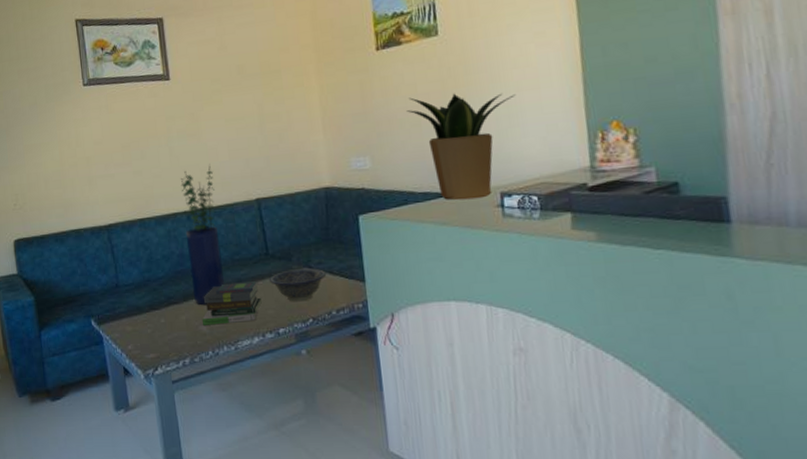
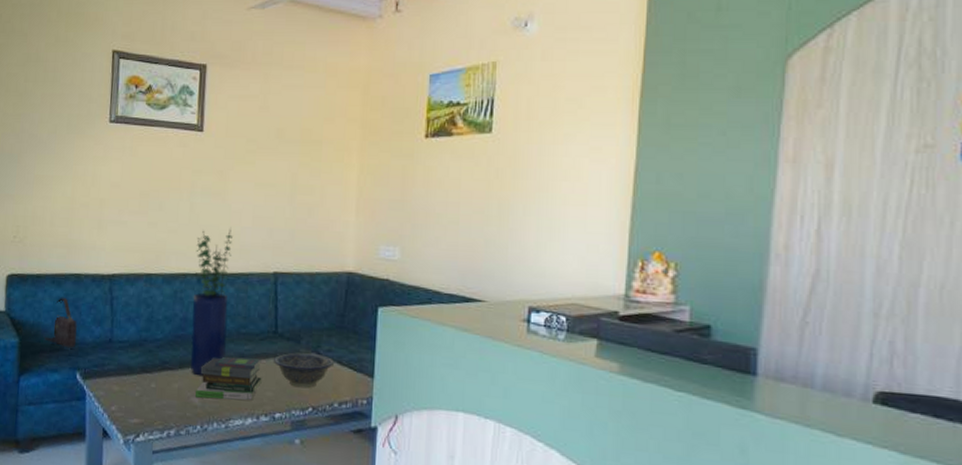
handbag: none [57,253,86,299] -> present [44,298,77,349]
potted plant: present [407,93,516,201] -> none [446,193,561,310]

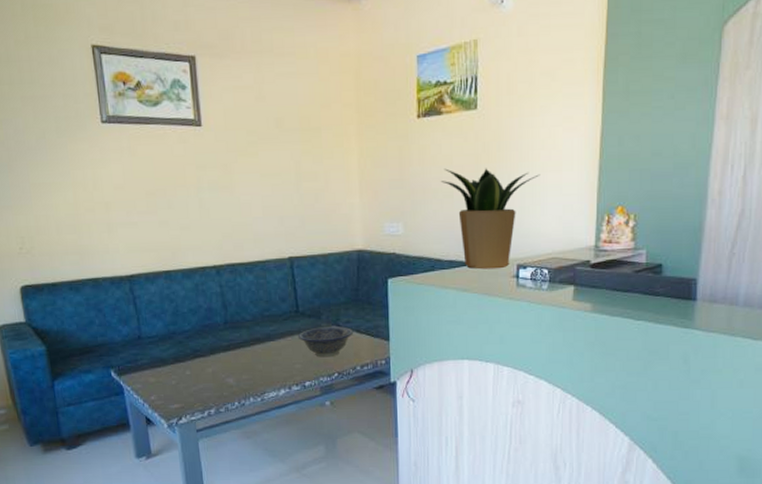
handbag: present [44,298,77,349] -> none [72,303,105,349]
vase: present [190,227,234,377] -> none [210,219,253,359]
books: present [194,356,262,401] -> none [228,337,290,378]
potted plant: none [446,193,561,310] -> present [441,168,540,270]

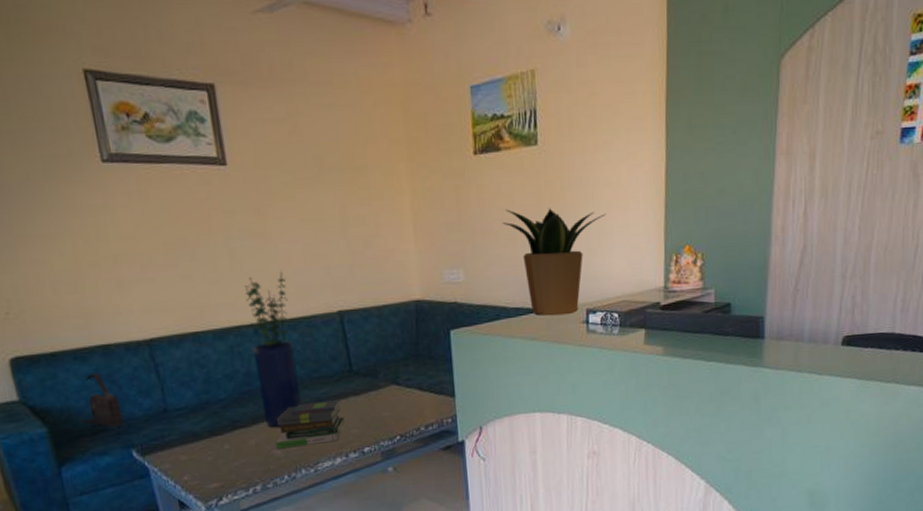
handbag: none [72,303,105,349] -> present [80,374,123,427]
vase: none [210,219,253,359] -> present [244,270,301,428]
books: none [228,337,290,378] -> present [274,400,345,449]
decorative bowl: present [297,326,354,358] -> none [352,384,416,420]

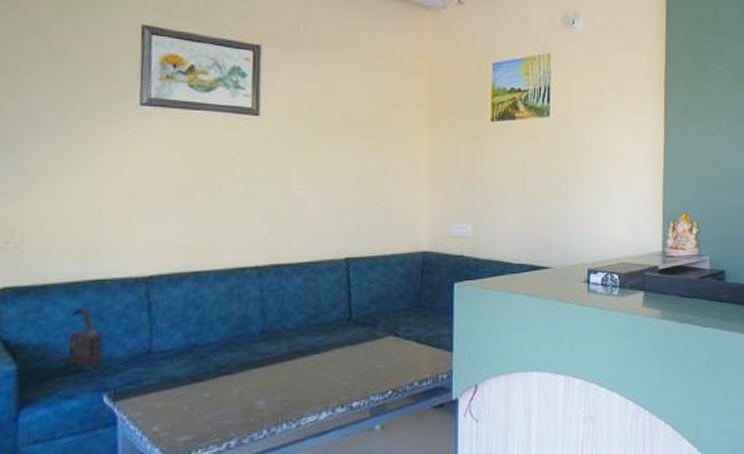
vase: present [244,270,301,428] -> none [252,215,299,377]
books: present [274,400,345,449] -> none [259,349,336,400]
potted plant: present [503,208,606,316] -> none [513,171,610,274]

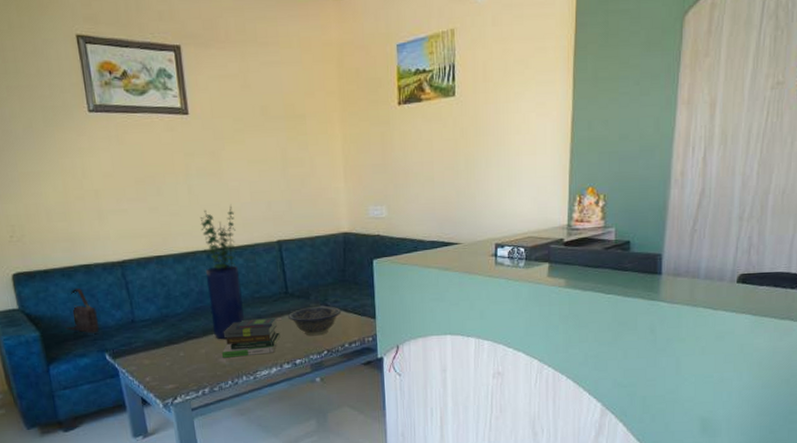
vase: none [252,215,299,377] -> present [199,204,244,340]
books: none [259,349,336,400] -> present [221,317,280,358]
decorative bowl: none [348,336,414,373] -> present [287,306,342,336]

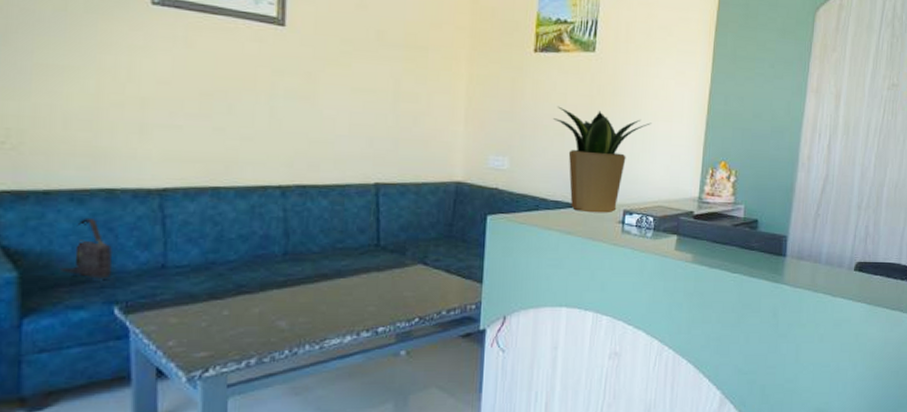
vase: present [199,204,244,340] -> none [274,135,326,298]
books: present [221,317,280,358] -> none [281,274,362,320]
decorative bowl: present [287,306,342,336] -> none [374,264,443,300]
potted plant: none [422,152,516,249] -> present [553,106,652,213]

